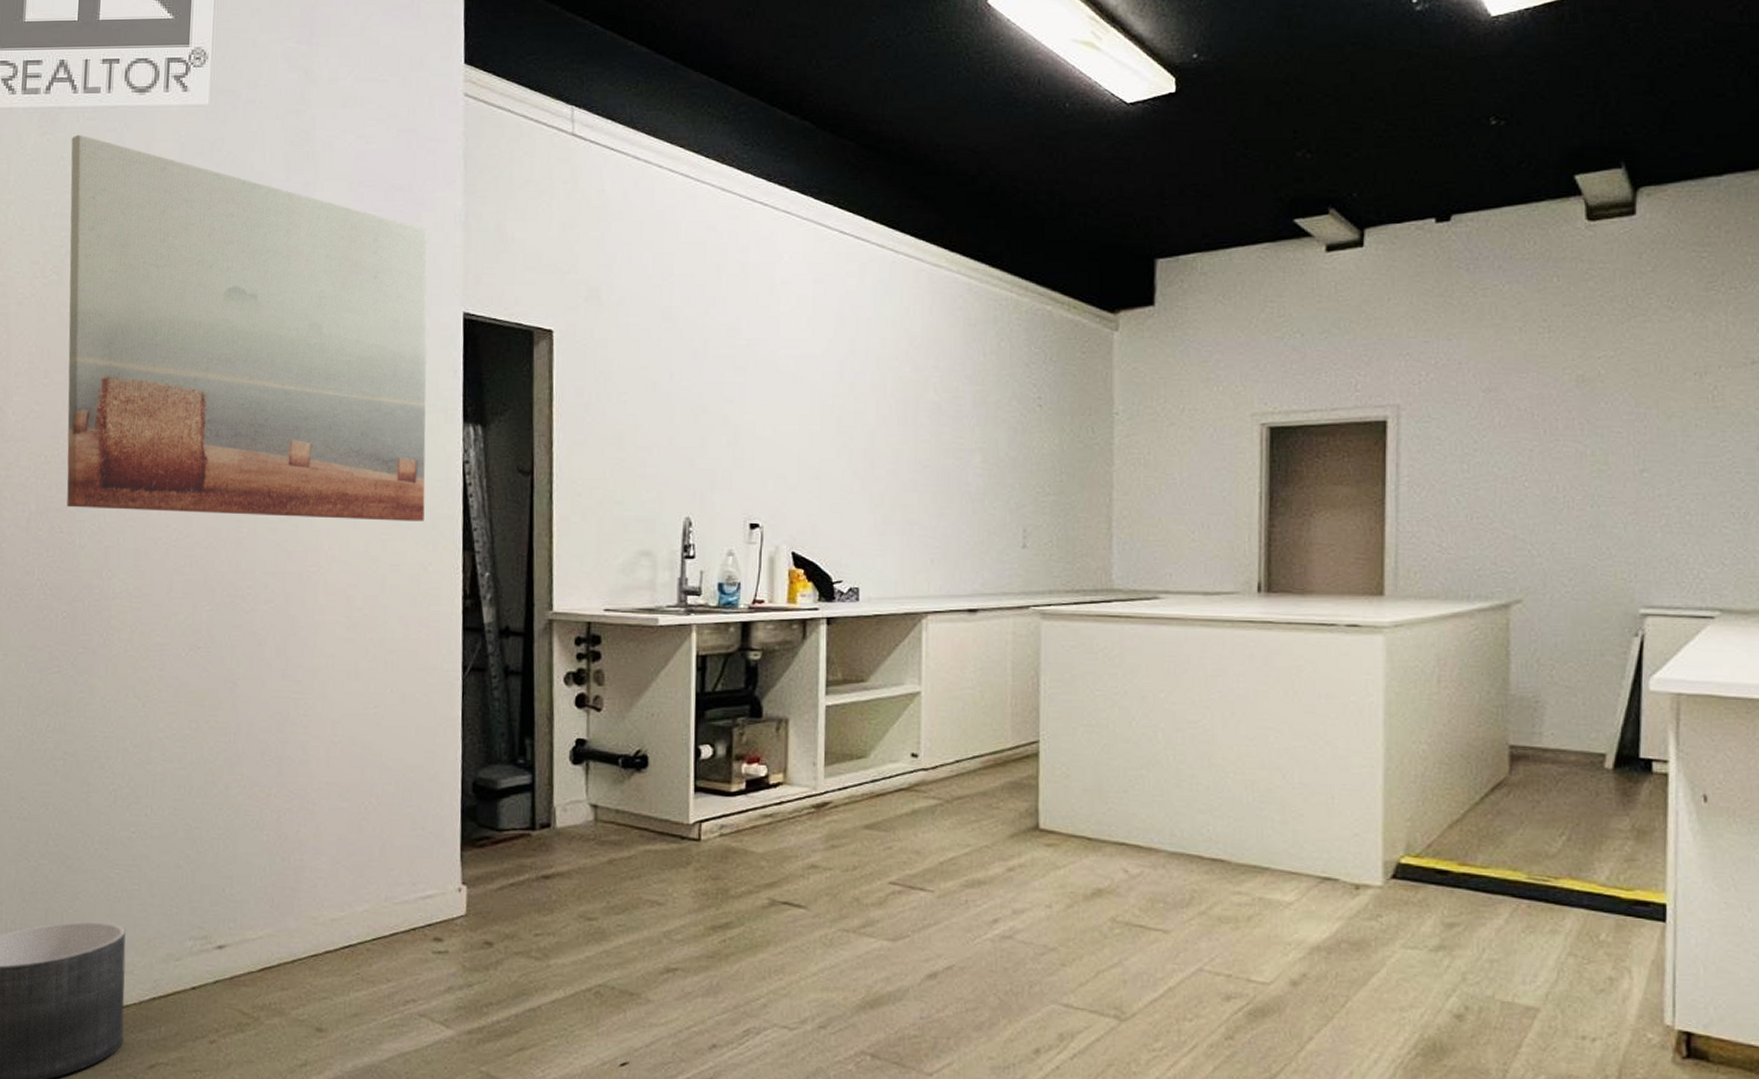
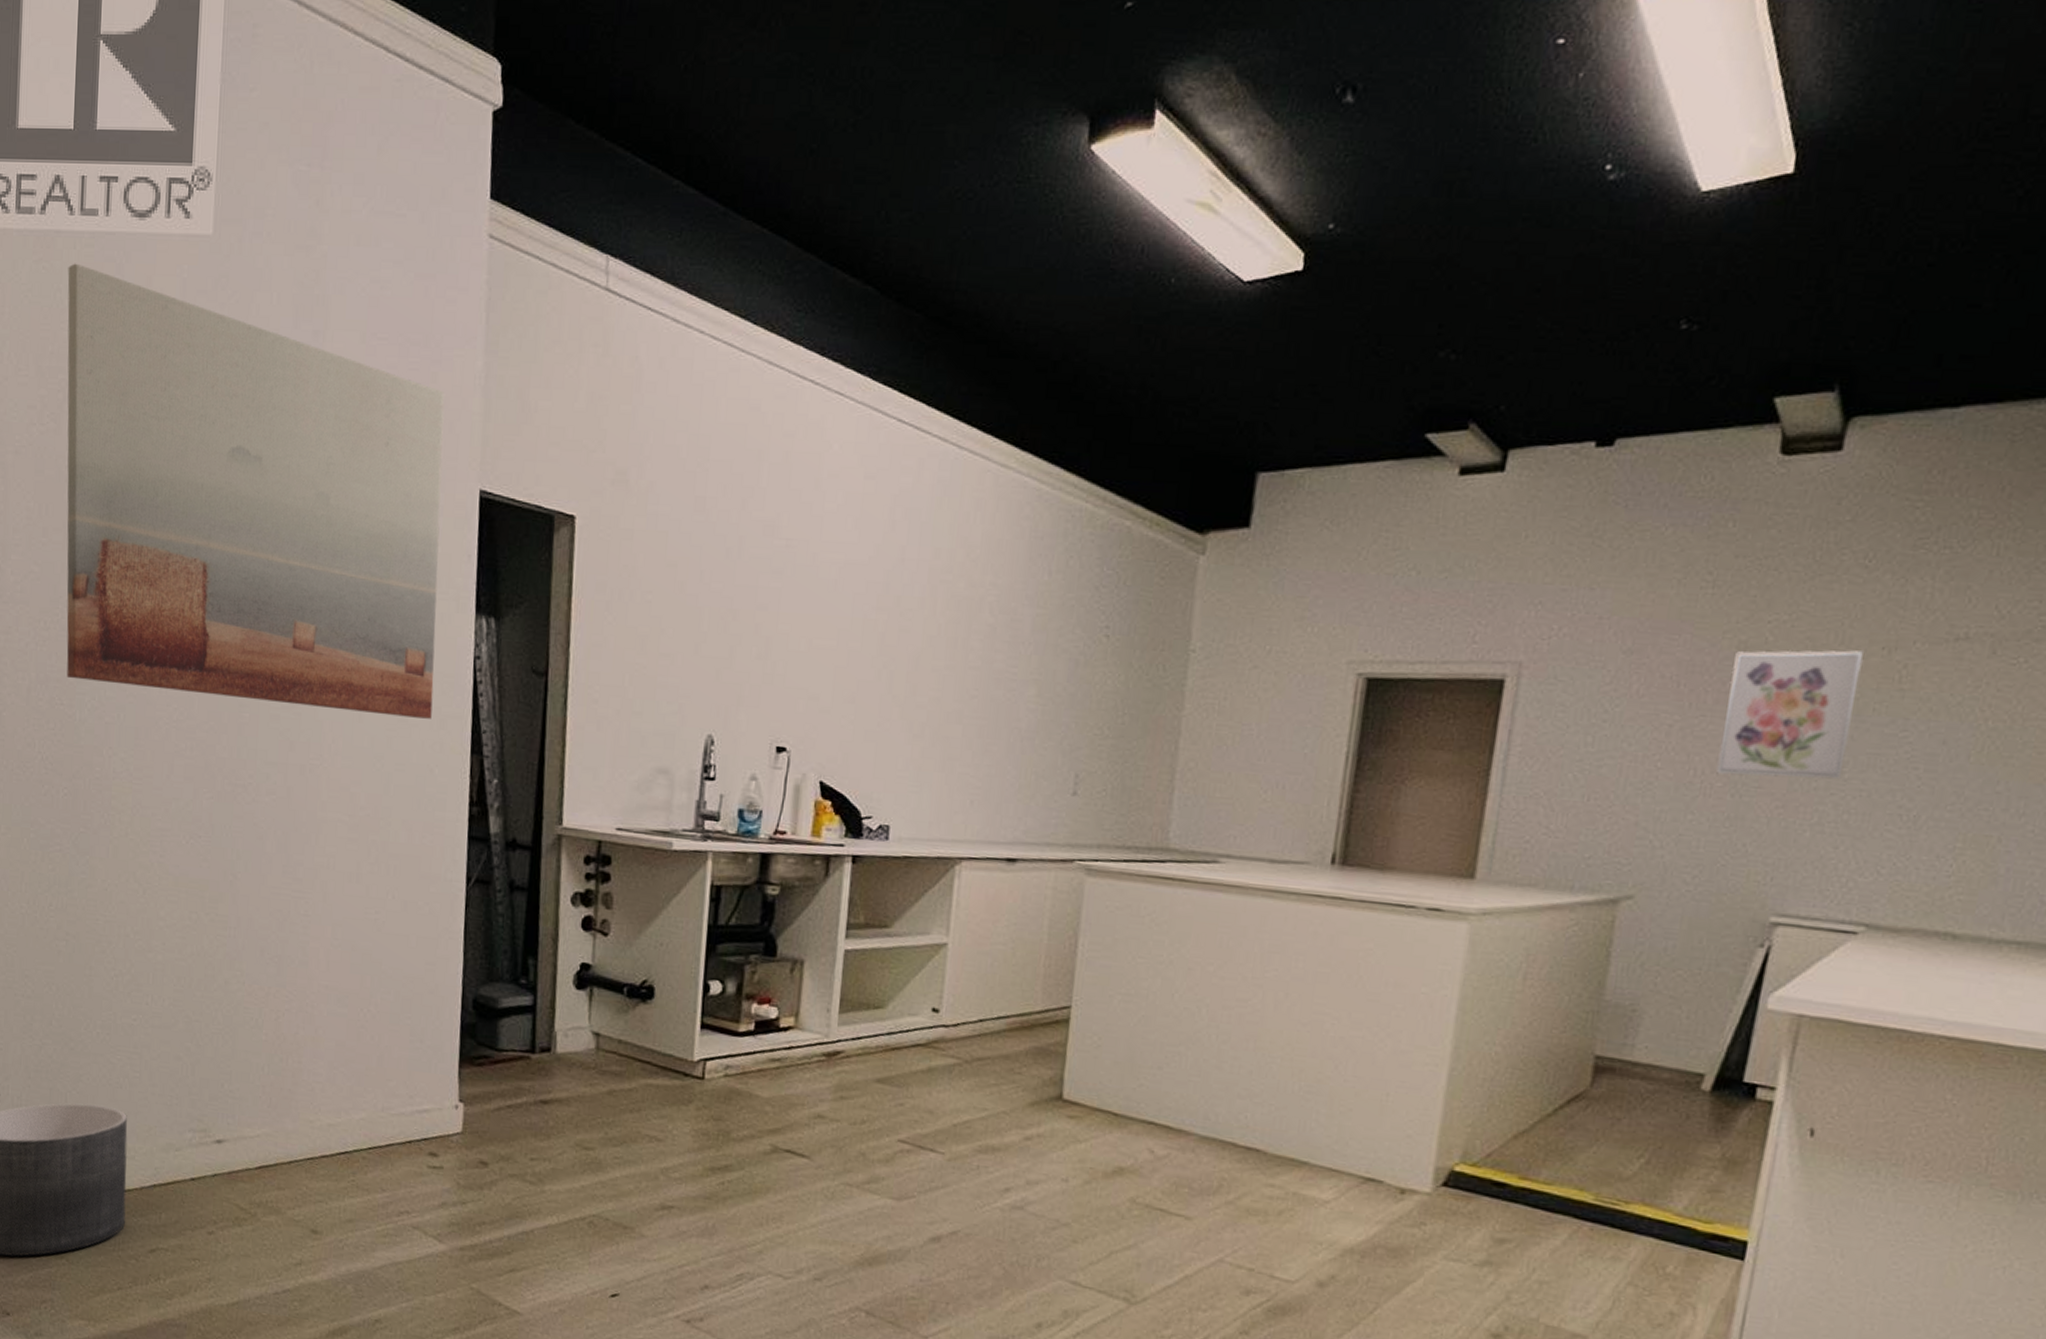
wall art: none [1574,377,1681,489] -> present [1715,650,1864,780]

